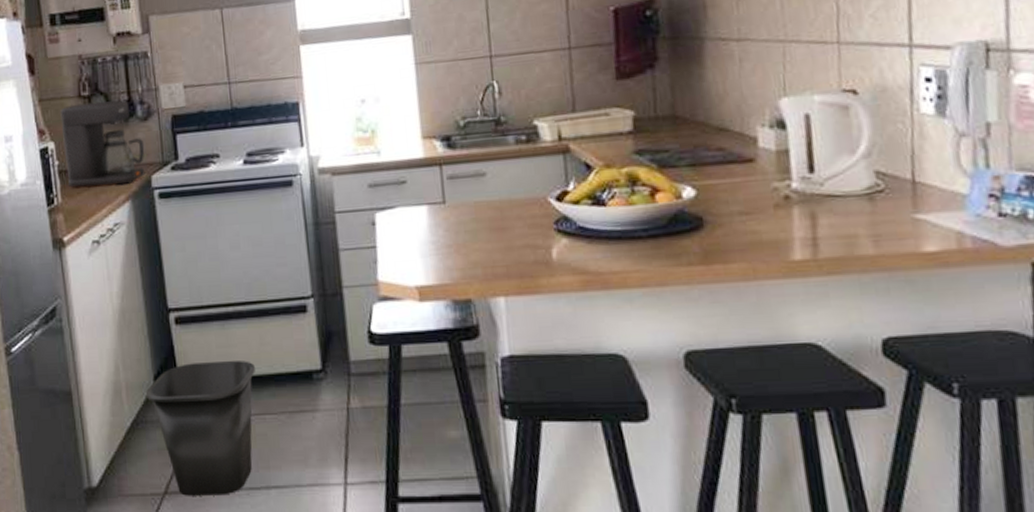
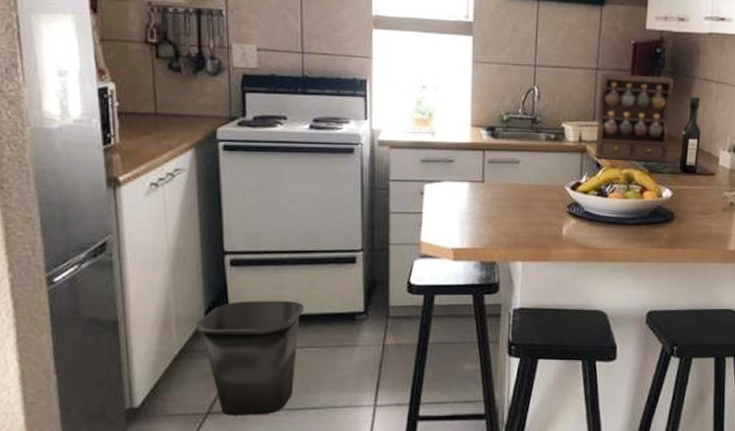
coffee maker: present [60,100,145,188] -> none [124,49,212,133]
spice rack: none [575,43,682,159] -> present [595,73,674,162]
bottle: none [698,62,729,163] -> present [679,96,701,173]

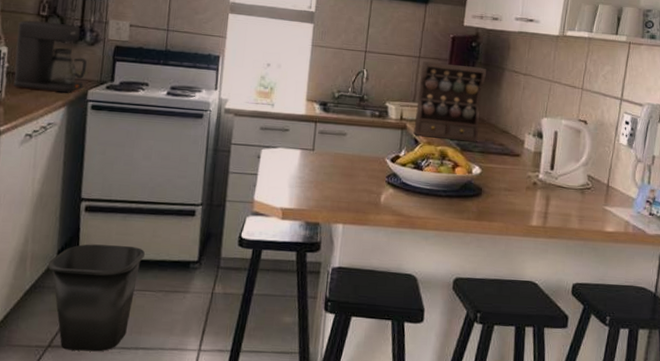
coffee maker: none [124,49,212,133] -> present [14,20,88,93]
bottle: present [679,96,701,173] -> none [488,85,509,153]

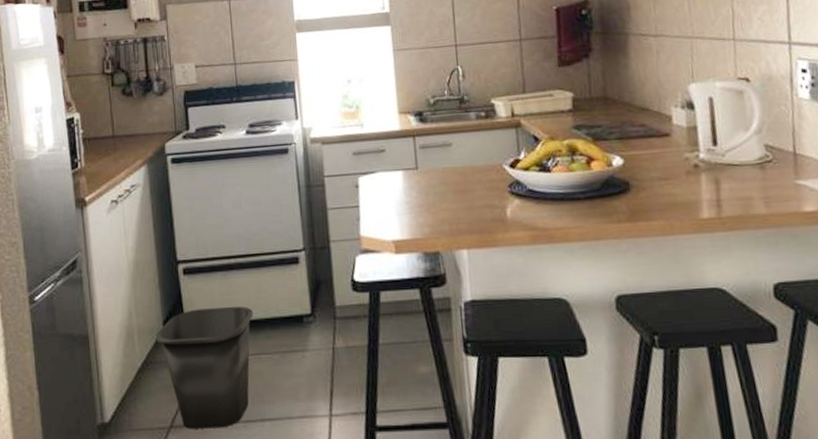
coffee maker: present [14,20,88,93] -> none [86,77,160,153]
spice rack: present [413,61,486,142] -> none [525,37,612,132]

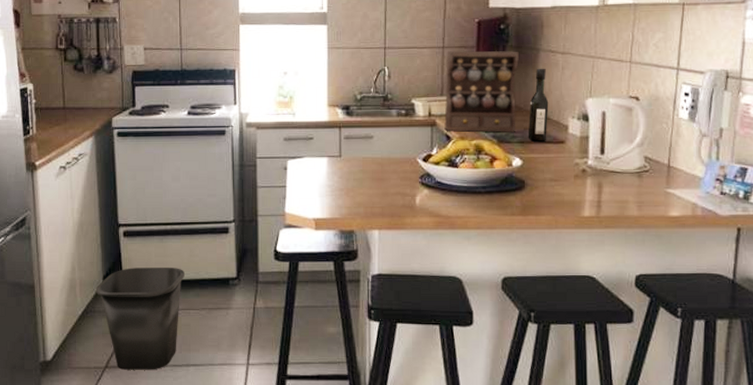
spice rack: none [525,37,612,132] -> present [444,51,519,133]
bottle: none [624,53,649,137] -> present [528,68,549,142]

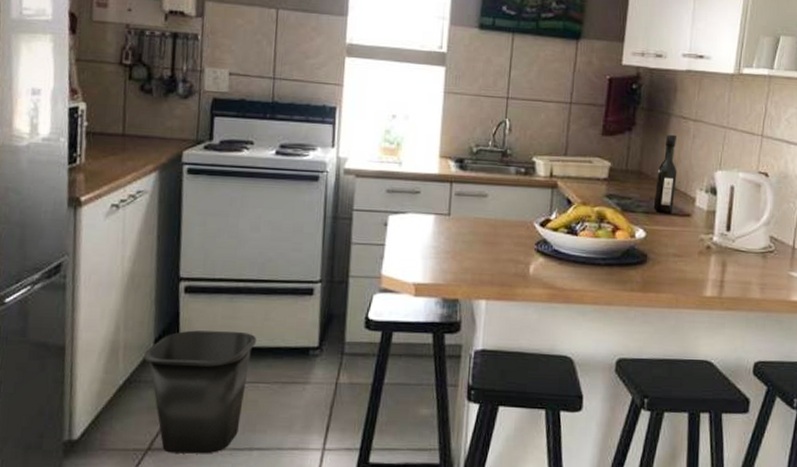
spice rack: present [444,51,519,133] -> none [566,108,650,201]

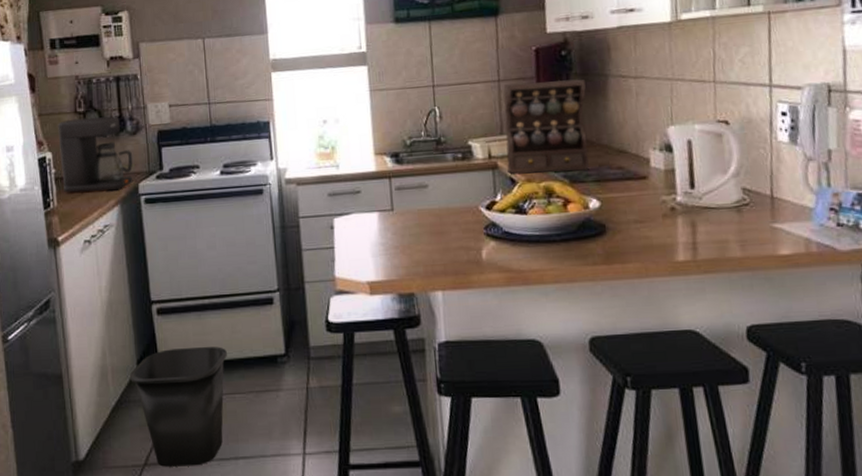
coffee maker: none [95,70,181,155] -> present [58,116,133,193]
spice rack: none [566,108,650,201] -> present [503,79,589,174]
bottle: present [653,134,677,213] -> none [602,95,627,179]

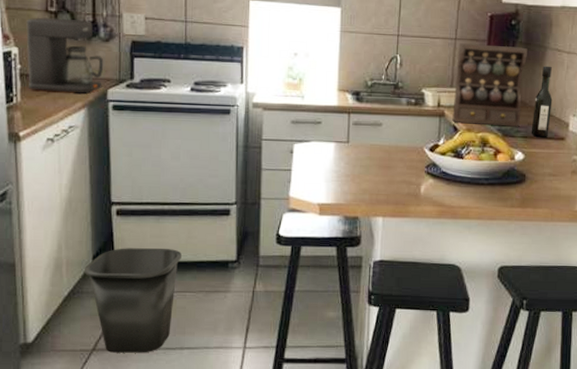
bottle: none [602,95,627,179] -> present [531,66,553,137]

